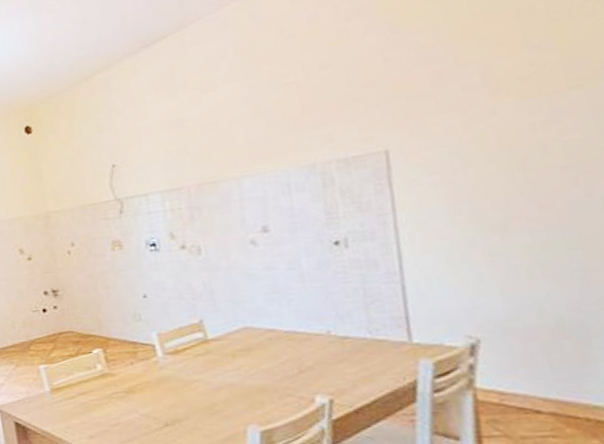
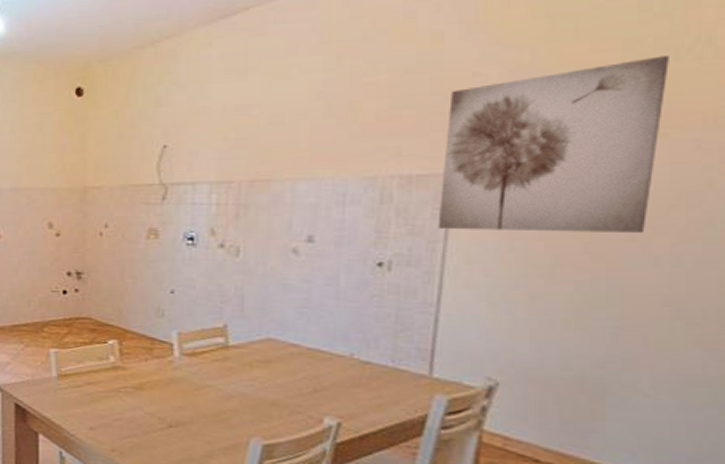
wall art: none [367,17,585,202] -> present [438,55,669,234]

